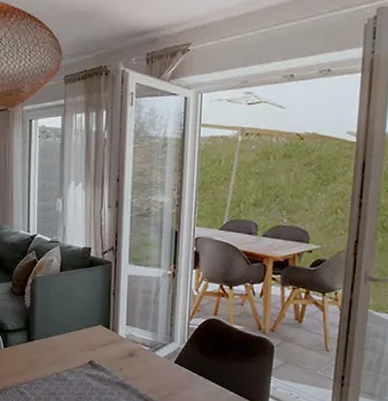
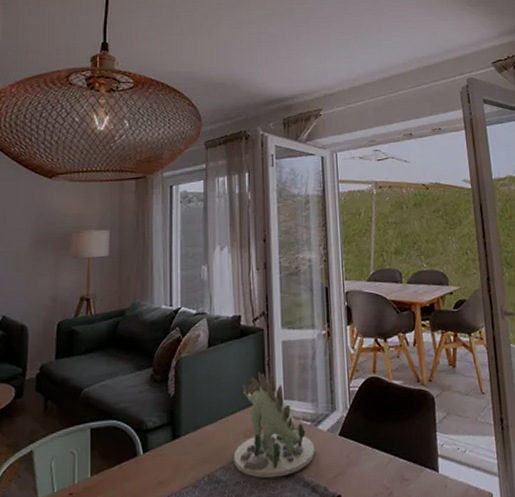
toy dinosaur: none [78,299,151,387] -> present [233,372,315,479]

